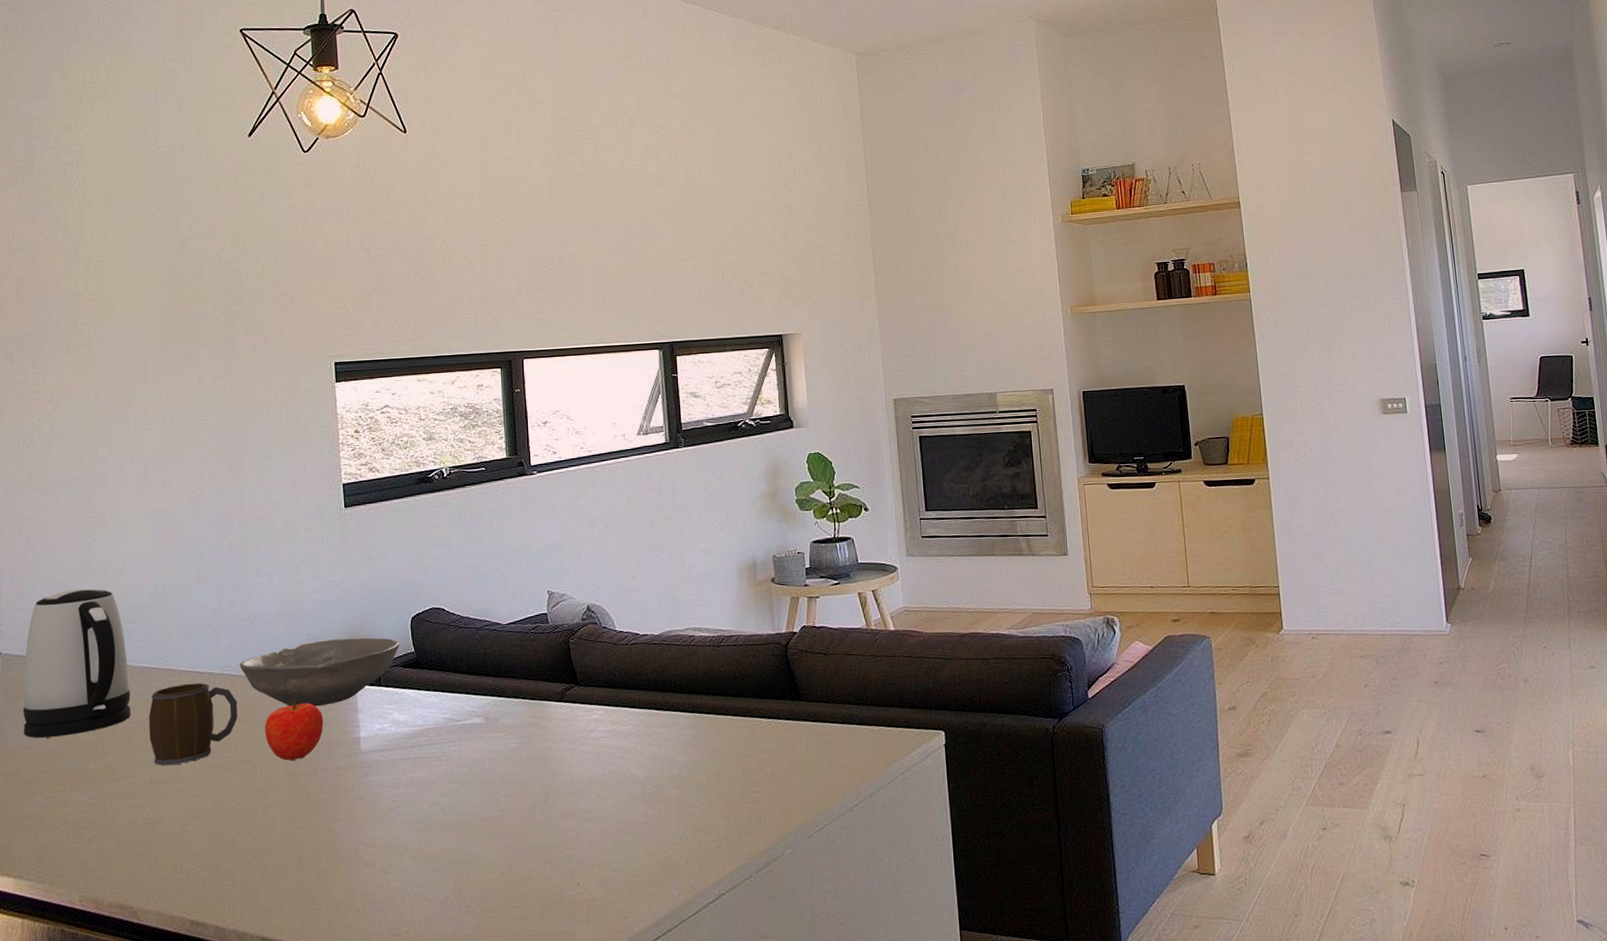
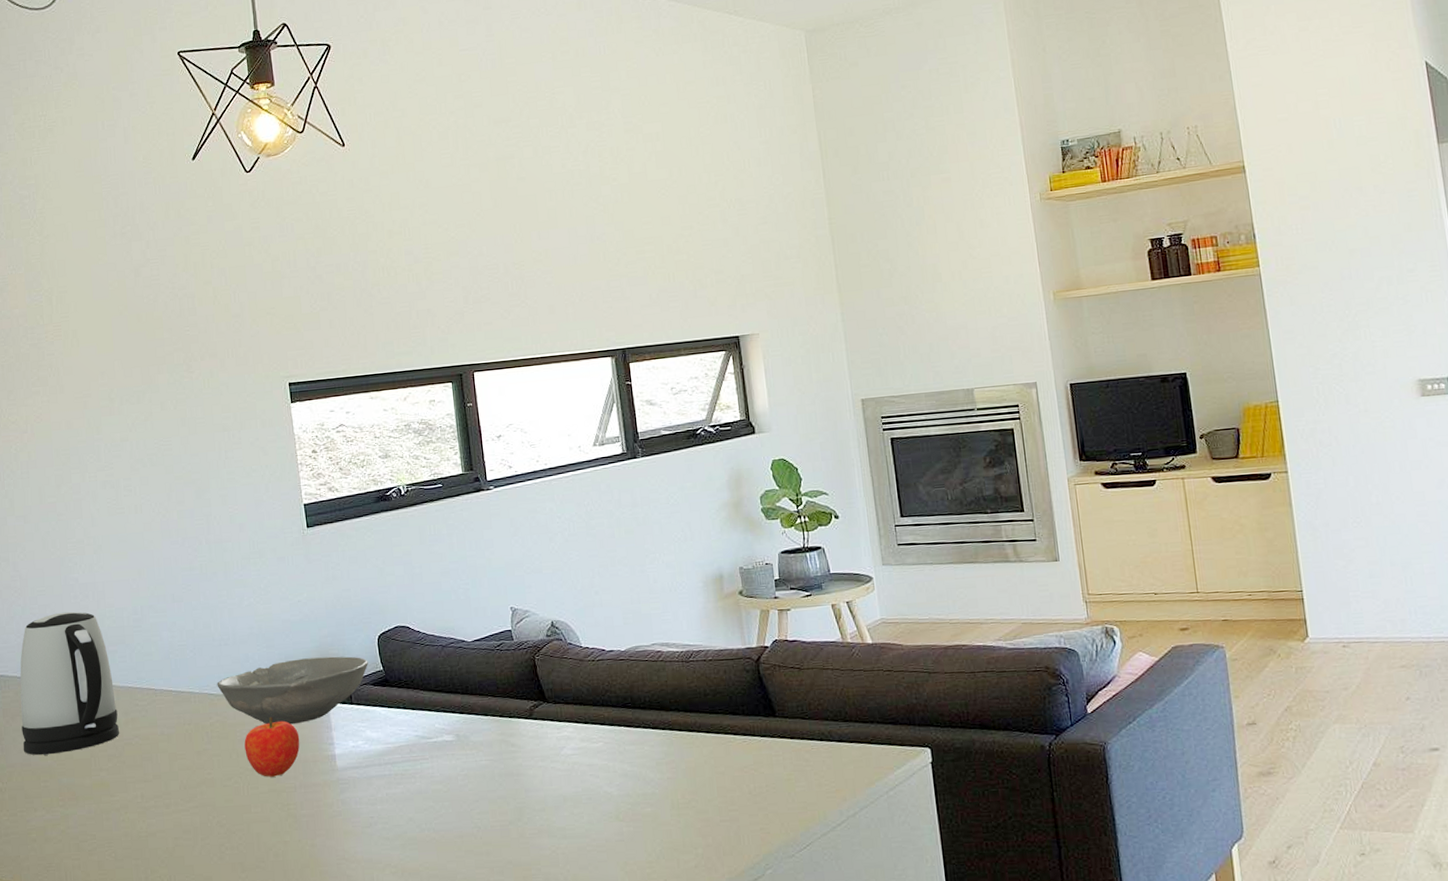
mug: present [148,682,238,766] -> none [135,701,219,782]

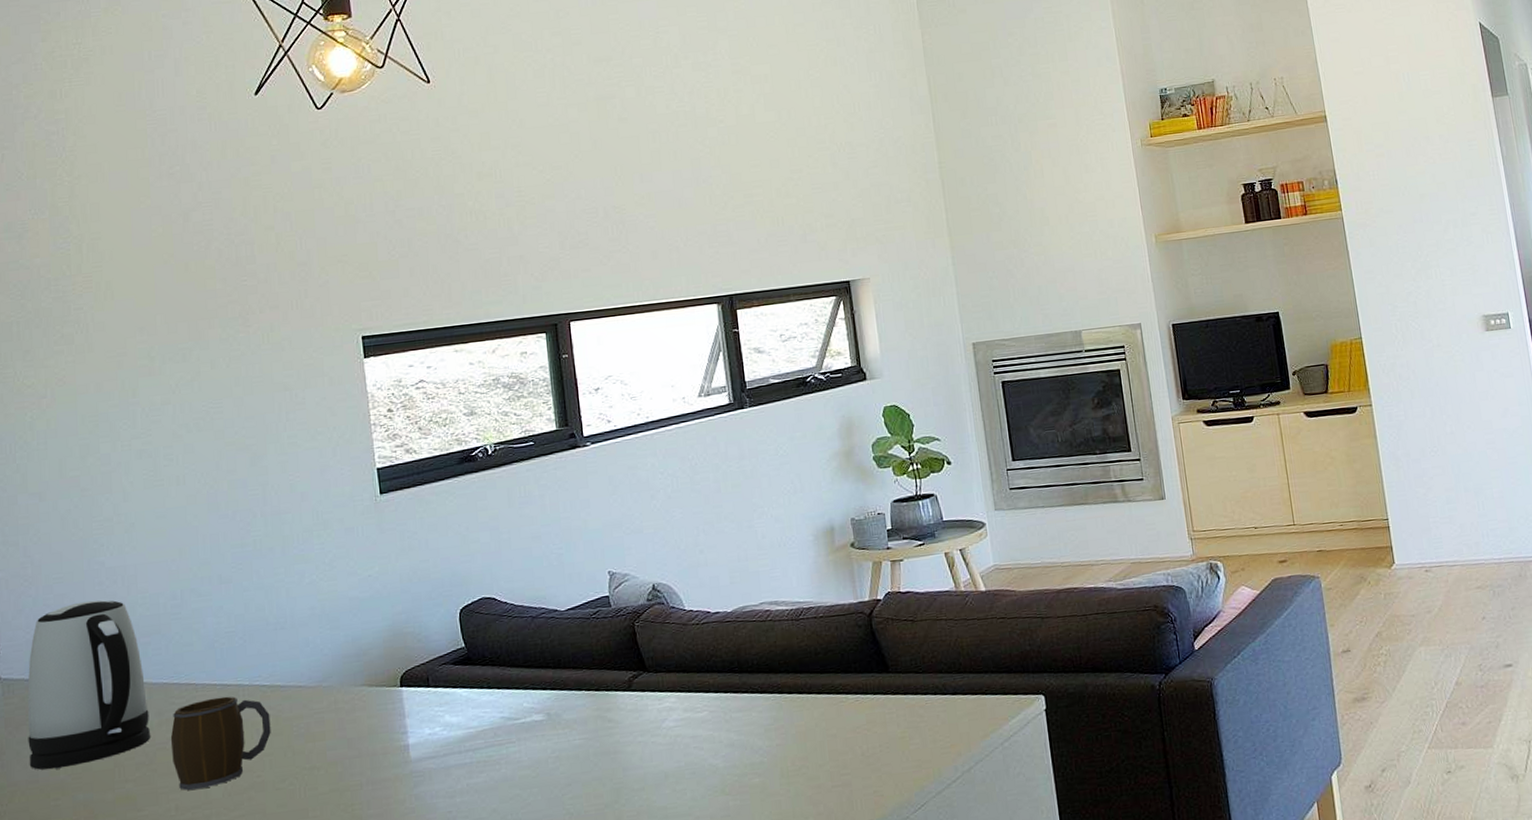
mug: none [135,701,219,782] -> present [170,696,271,791]
bowl: present [217,656,368,725] -> none [270,634,448,716]
fruit: present [244,716,300,777] -> none [302,706,368,776]

